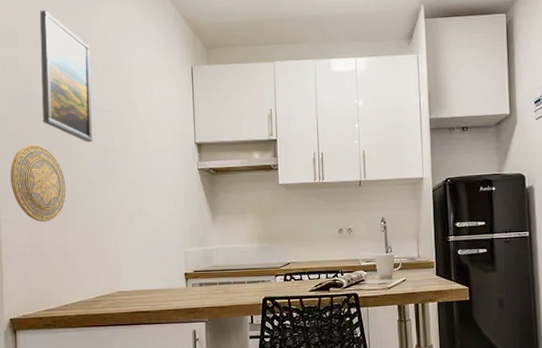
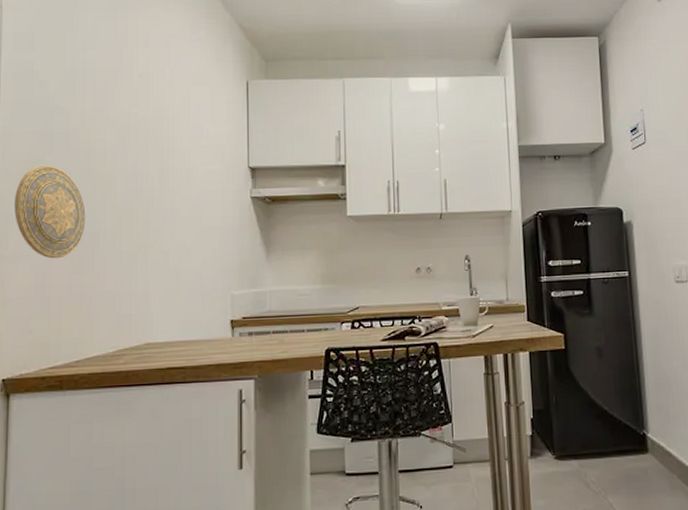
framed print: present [39,10,93,143] -> none [60,10,124,165]

